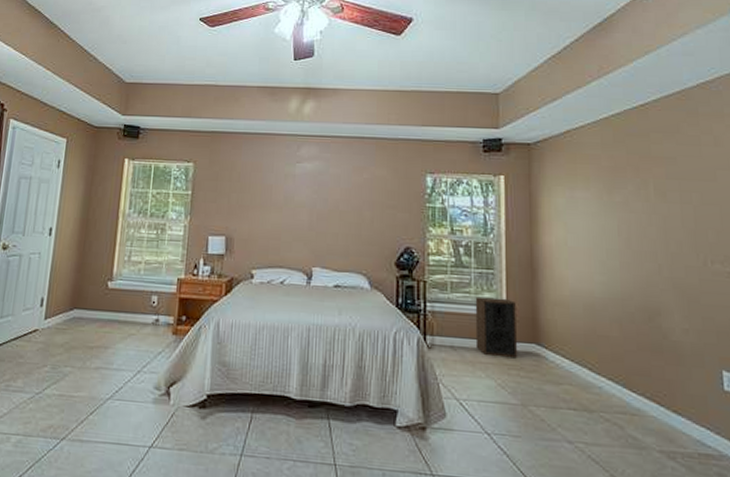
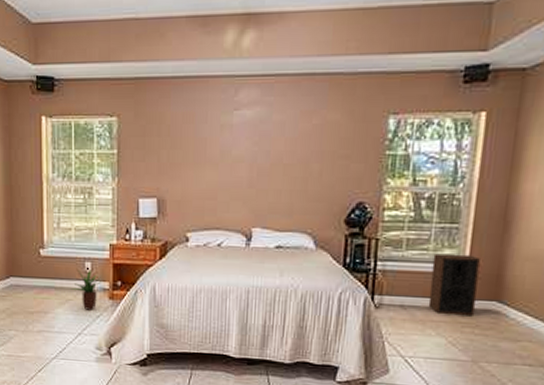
potted plant: none [135,302,167,346] -> present [71,268,102,310]

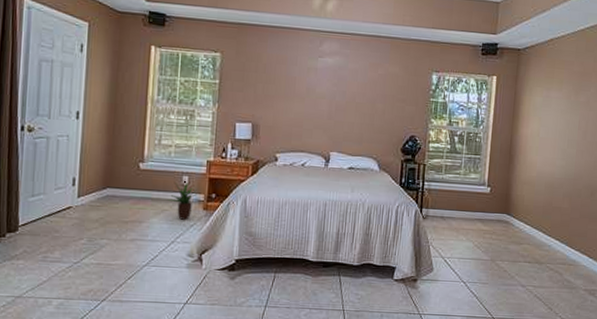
speaker: present [428,253,480,315] -> none [460,177,495,224]

